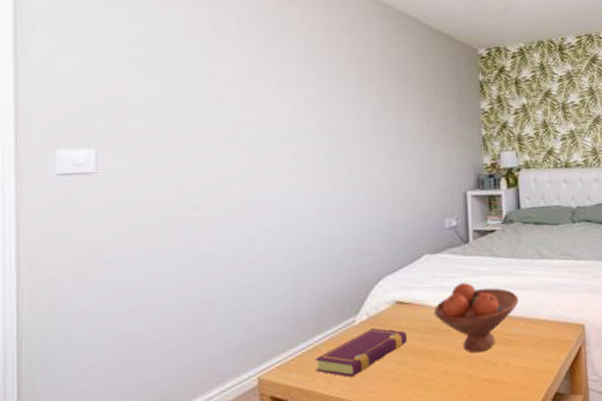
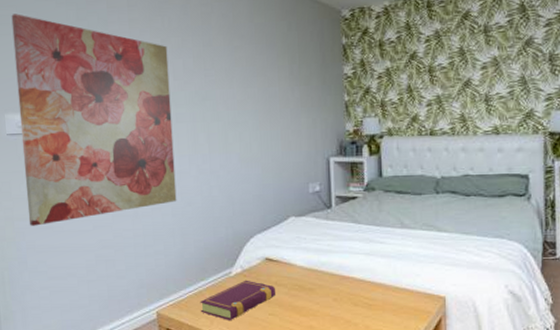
wall art: none [77,33,290,287] -> present [11,14,177,226]
fruit bowl: present [434,282,519,353] -> none [300,246,380,313]

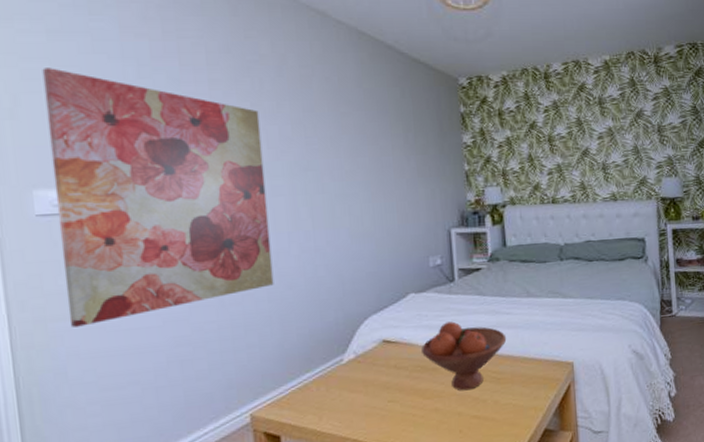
book: present [200,280,275,320] -> none [305,366,395,414]
fruit bowl: none [300,246,380,313] -> present [422,321,507,391]

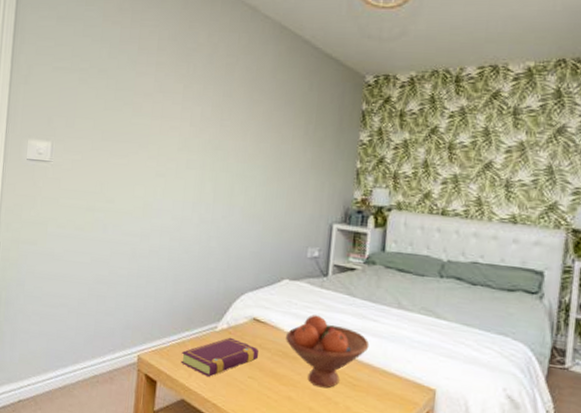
wall art: present [42,68,274,327] -> none [32,46,189,252]
book: none [305,366,395,414] -> present [180,337,258,377]

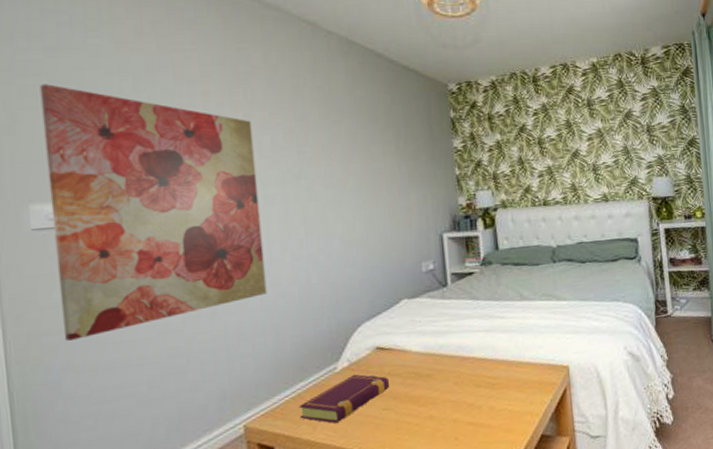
wall art: none [32,46,189,252] -> present [39,84,267,341]
fruit bowl: present [286,314,370,388] -> none [415,326,501,397]

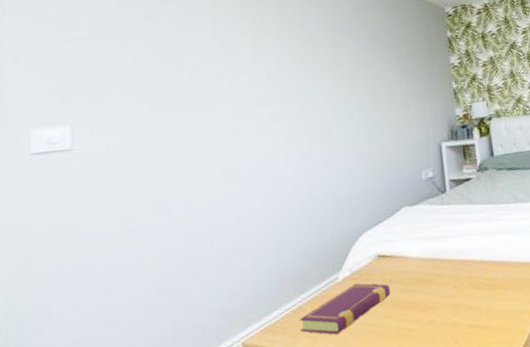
wall art: present [39,84,267,341] -> none [51,13,270,266]

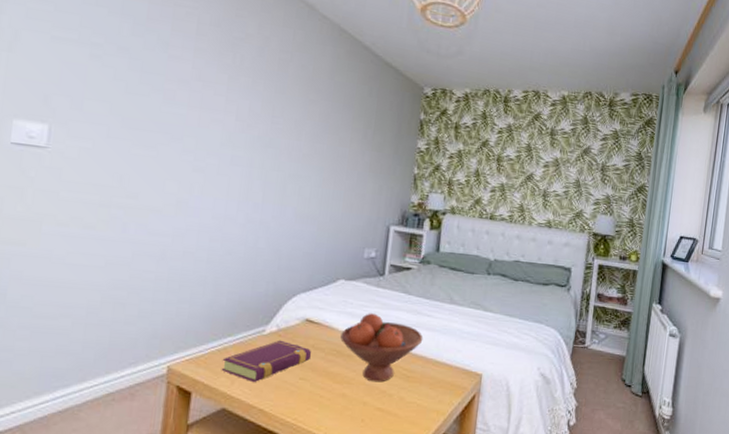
fruit bowl: none [416,231,498,301] -> present [340,313,424,382]

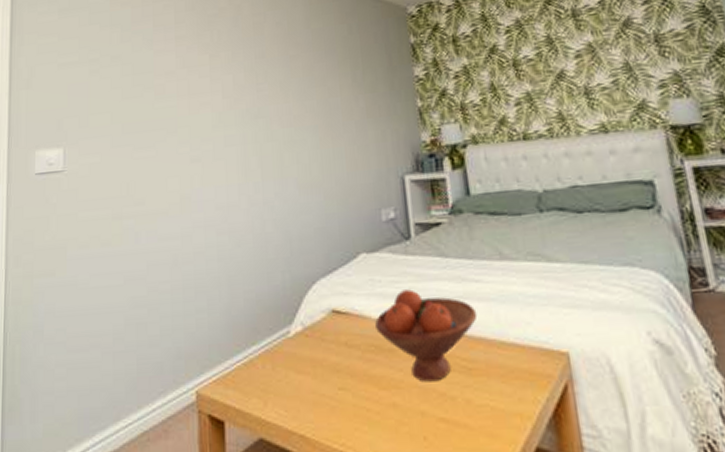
book: present [221,340,311,382] -> none [250,341,346,400]

